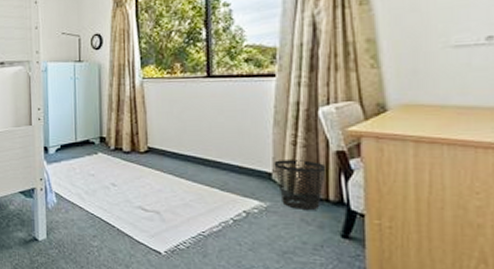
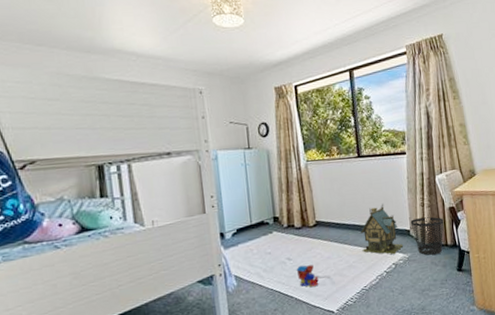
toy train: none [120,194,146,219] -> present [296,265,319,287]
toy house: none [202,136,260,200] -> present [360,204,403,255]

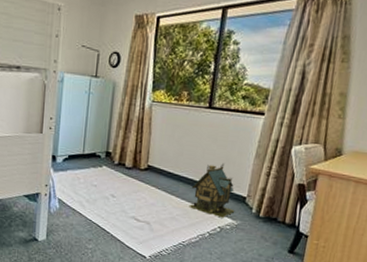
toy train: present [296,265,319,287] -> none [117,205,138,228]
wastebasket: present [410,217,444,255] -> none [249,187,289,230]

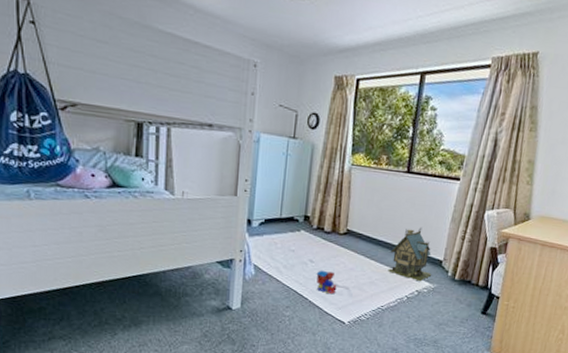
toy train: none [117,205,138,228] -> present [316,270,337,294]

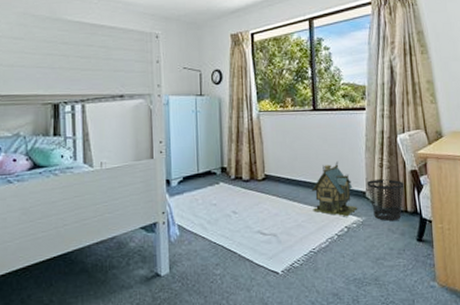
toy train: present [316,270,337,294] -> none [241,220,264,244]
wastebasket: none [445,250,482,292] -> present [367,179,405,221]

